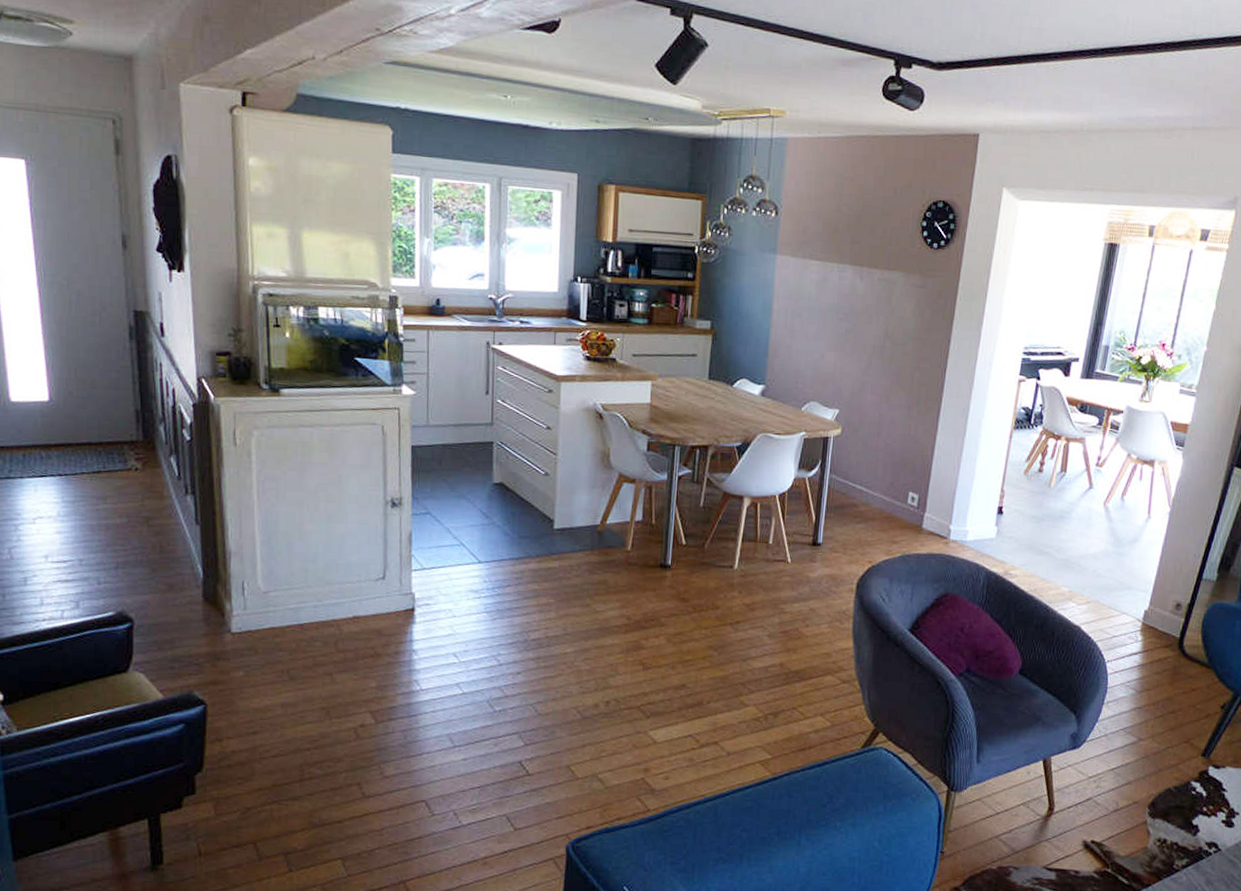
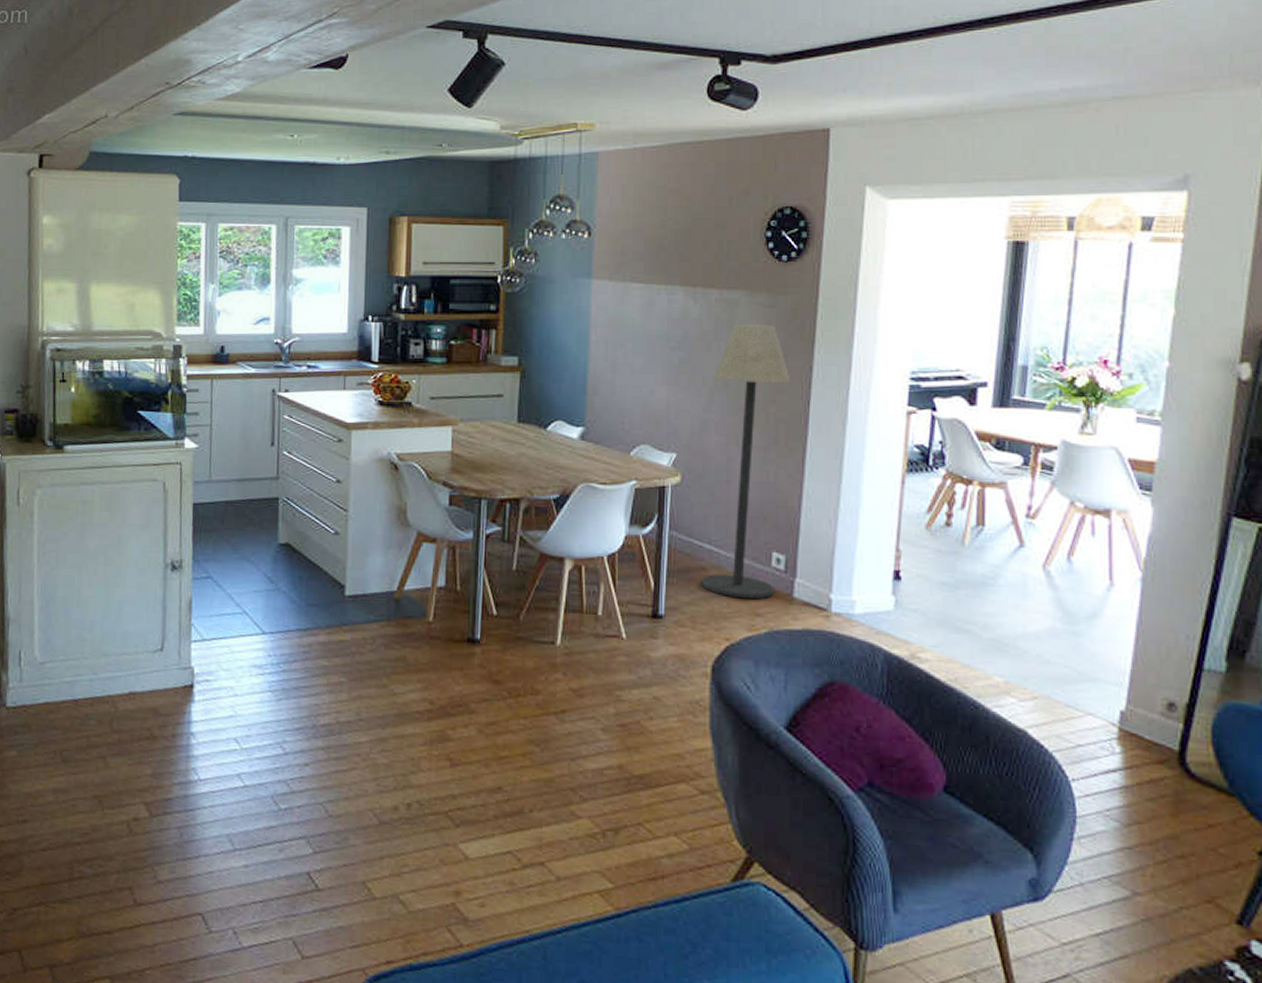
floor lamp: none [852,301,933,530] -> present [701,325,791,599]

